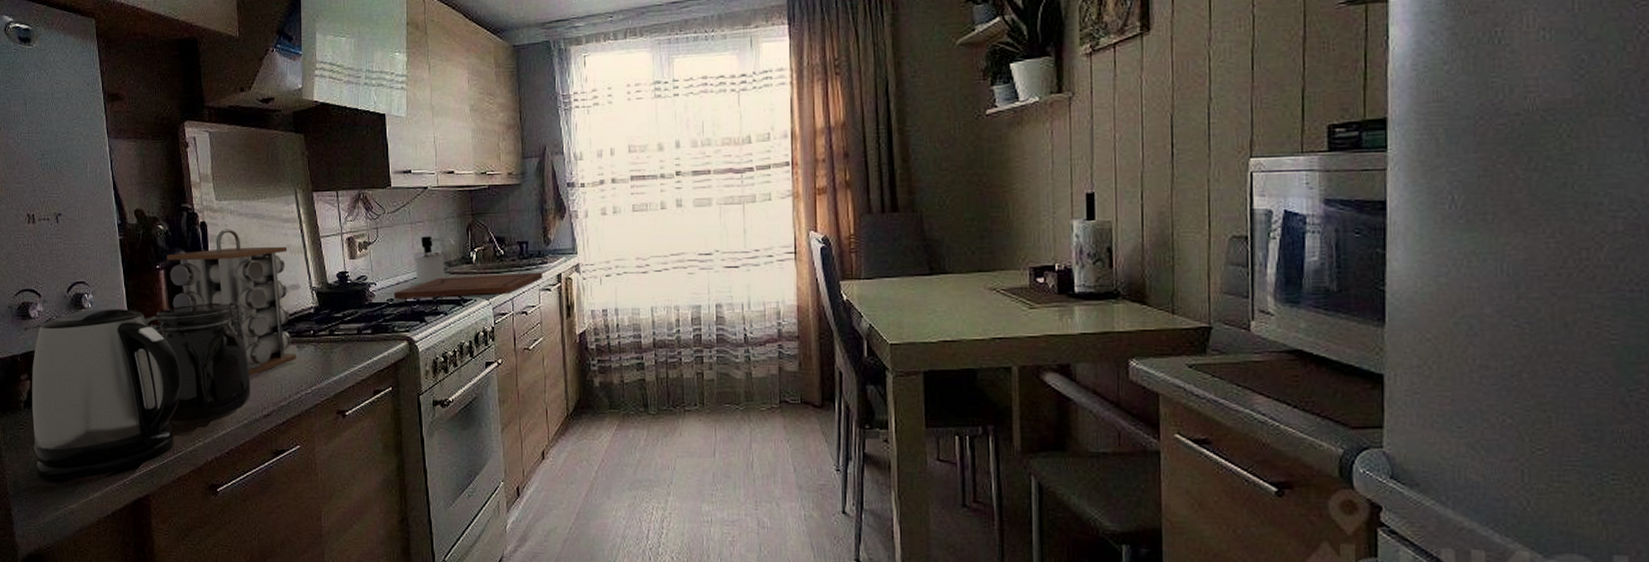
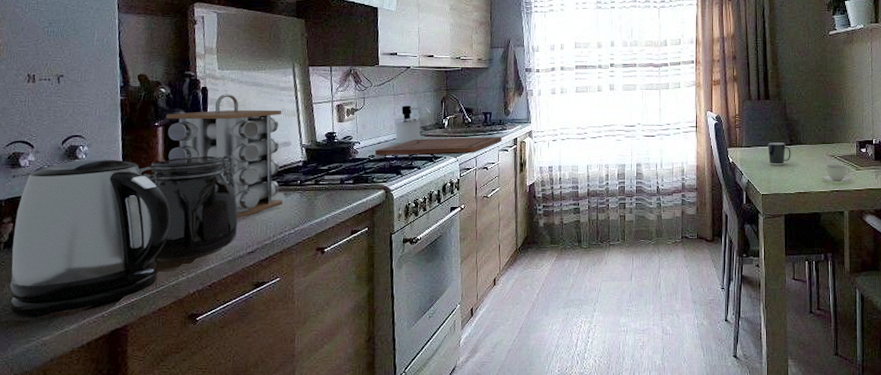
mug: none [897,271,932,304] -> present [767,142,791,165]
teacup: none [977,302,1023,327] -> present [822,165,852,183]

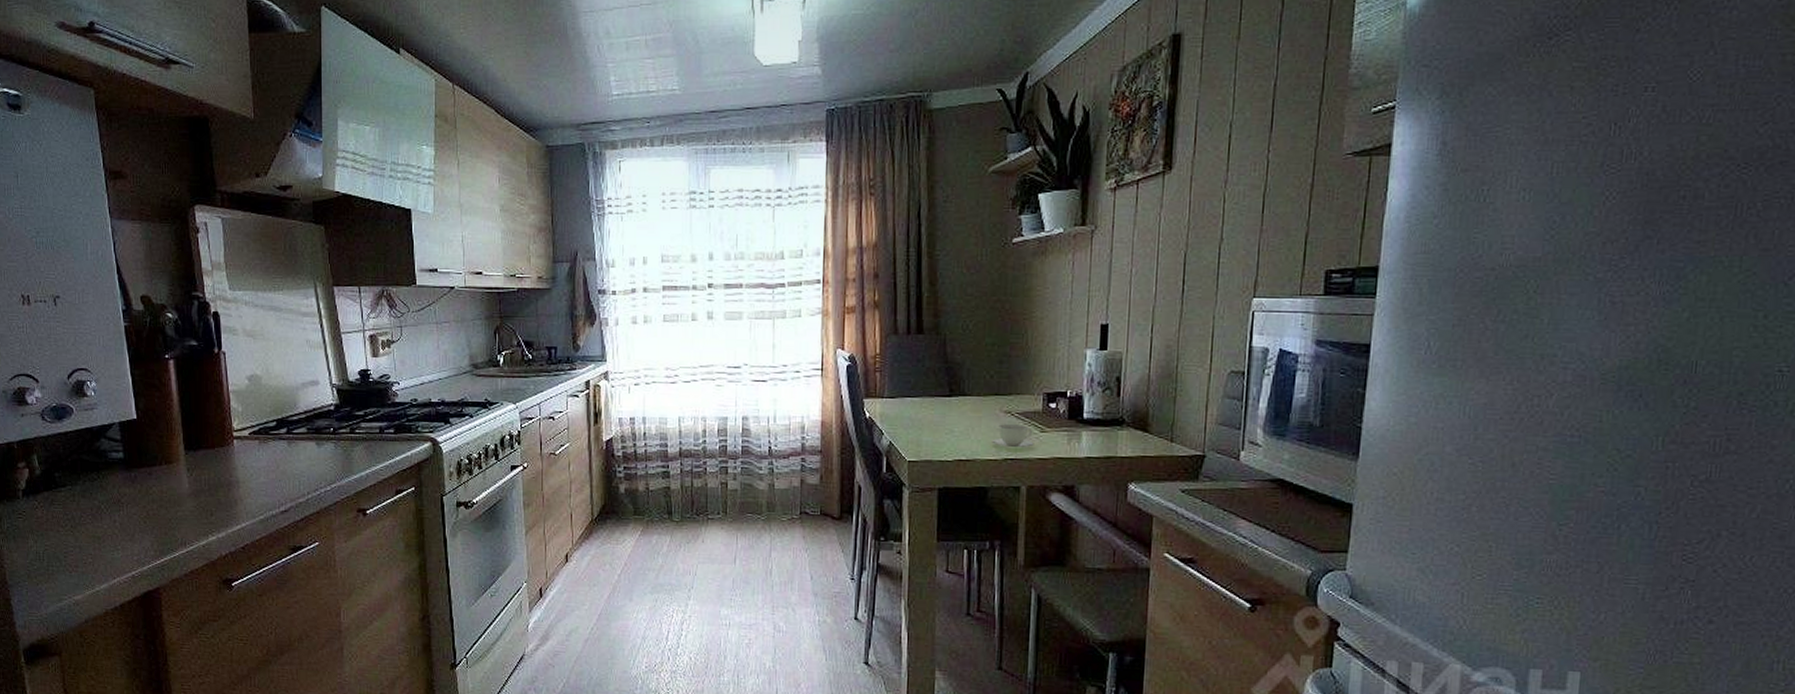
kettle: present [10,159,171,315] -> none [30,397,194,572]
jar: present [139,155,238,263] -> none [153,395,267,520]
spice rack: present [166,94,283,219] -> none [176,320,315,471]
cutting board: present [375,136,502,156] -> none [418,377,571,400]
soap dispenser: present [394,106,432,144] -> none [438,337,483,386]
mug: present [767,142,791,165] -> none [918,392,951,424]

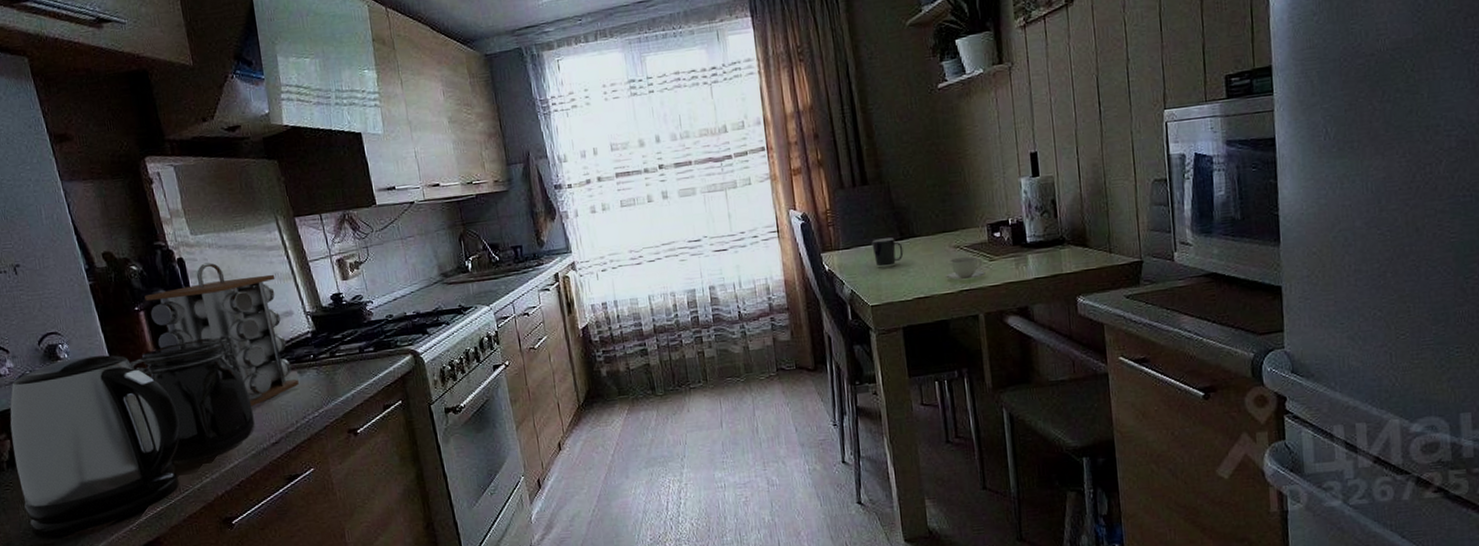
kettle: none [30,397,194,572] -> present [10,354,181,538]
jar: none [153,395,267,520] -> present [130,335,255,465]
spice rack: none [176,320,315,471] -> present [144,262,299,407]
mug: none [918,392,951,424] -> present [871,237,904,268]

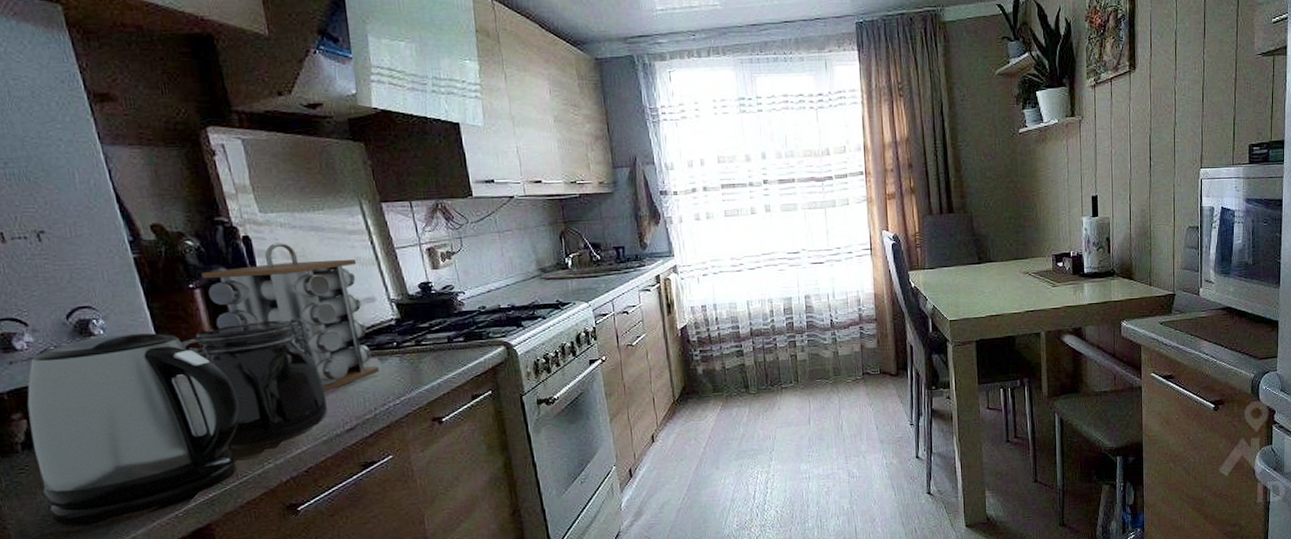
mug: present [871,237,904,268] -> none [953,261,981,288]
teacup: present [946,256,986,281] -> none [1015,282,1048,302]

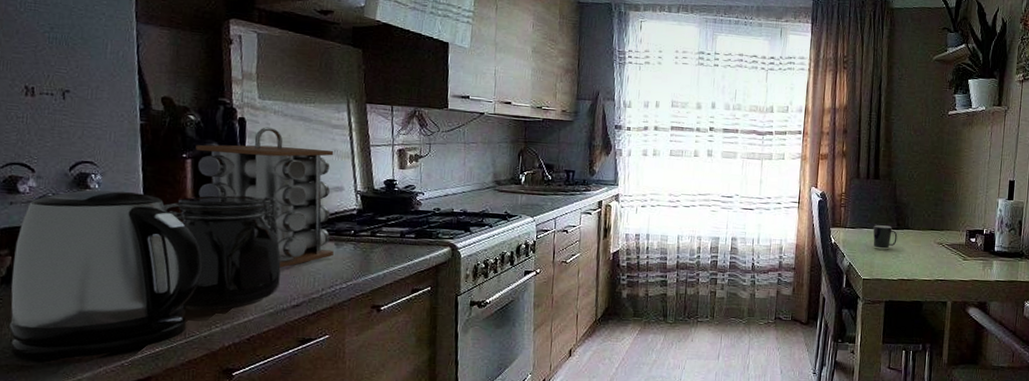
mug: none [953,261,981,288] -> present [873,225,898,250]

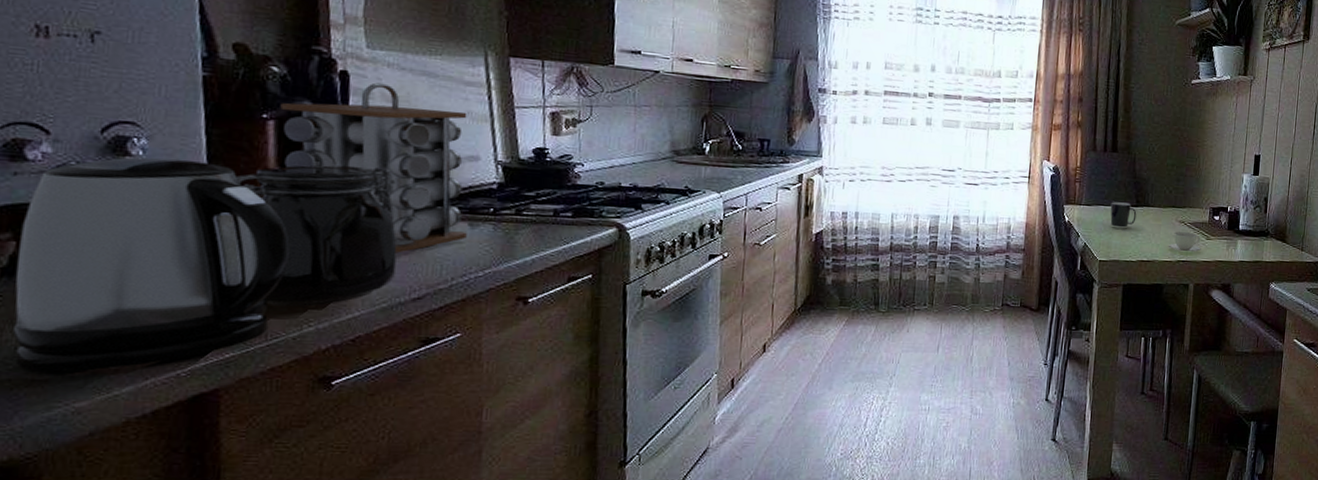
teacup: none [927,252,958,272] -> present [1168,231,1201,253]

